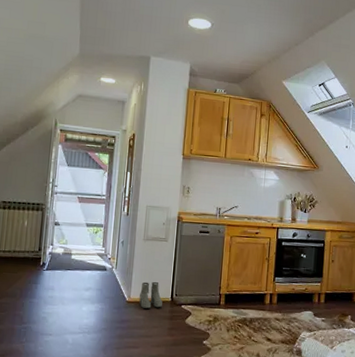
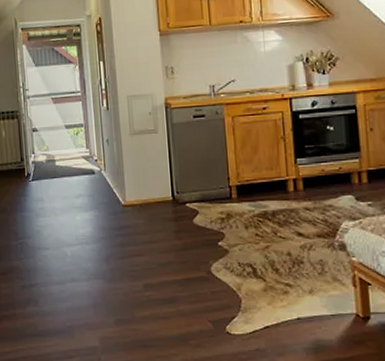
boots: present [139,281,163,309] -> none [136,179,163,211]

